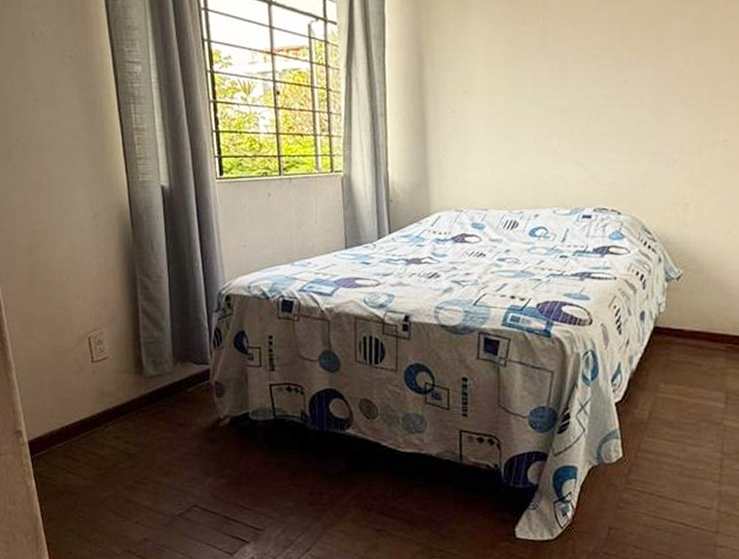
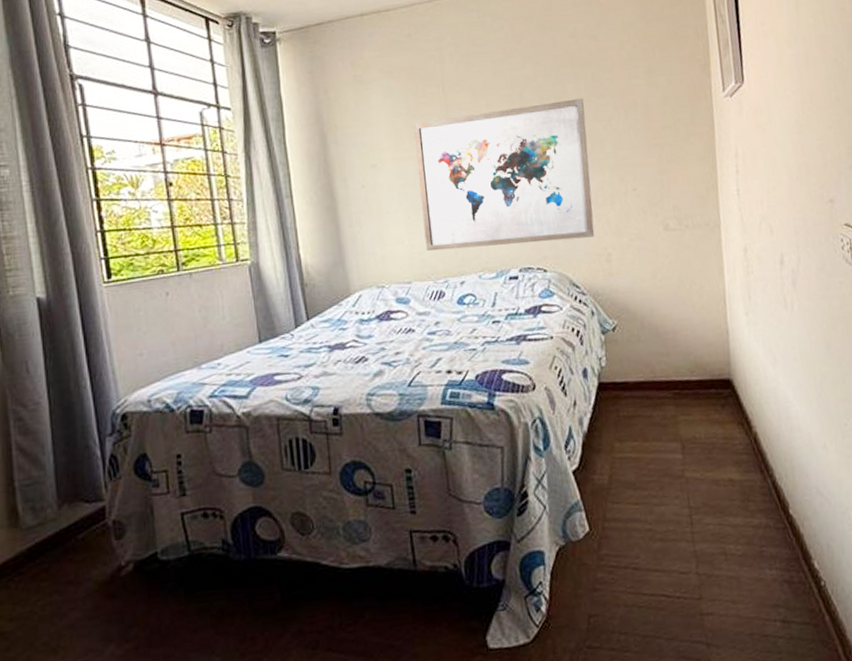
wall art: none [506,38,689,185] -> present [413,98,595,252]

